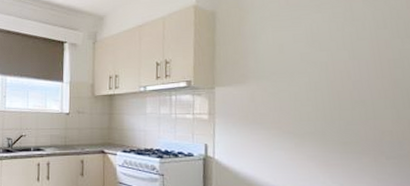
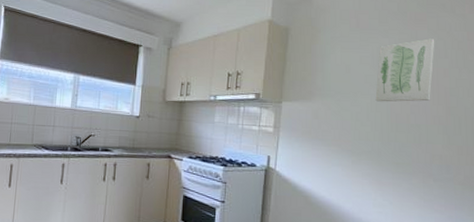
wall art: none [312,10,374,80] -> present [375,38,435,102]

